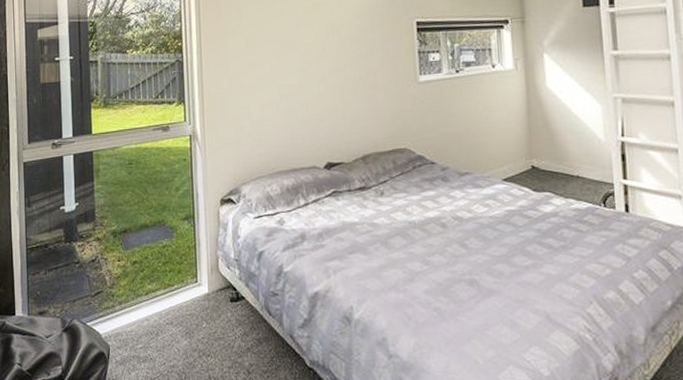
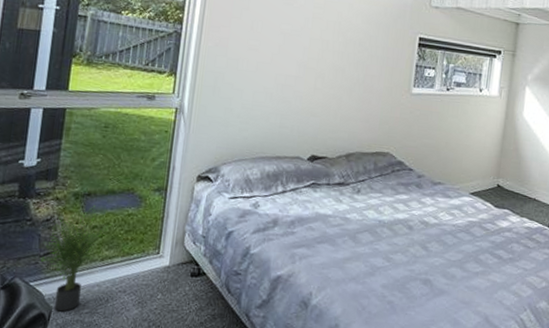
potted plant: none [92,242,150,349] -> present [40,206,112,312]

